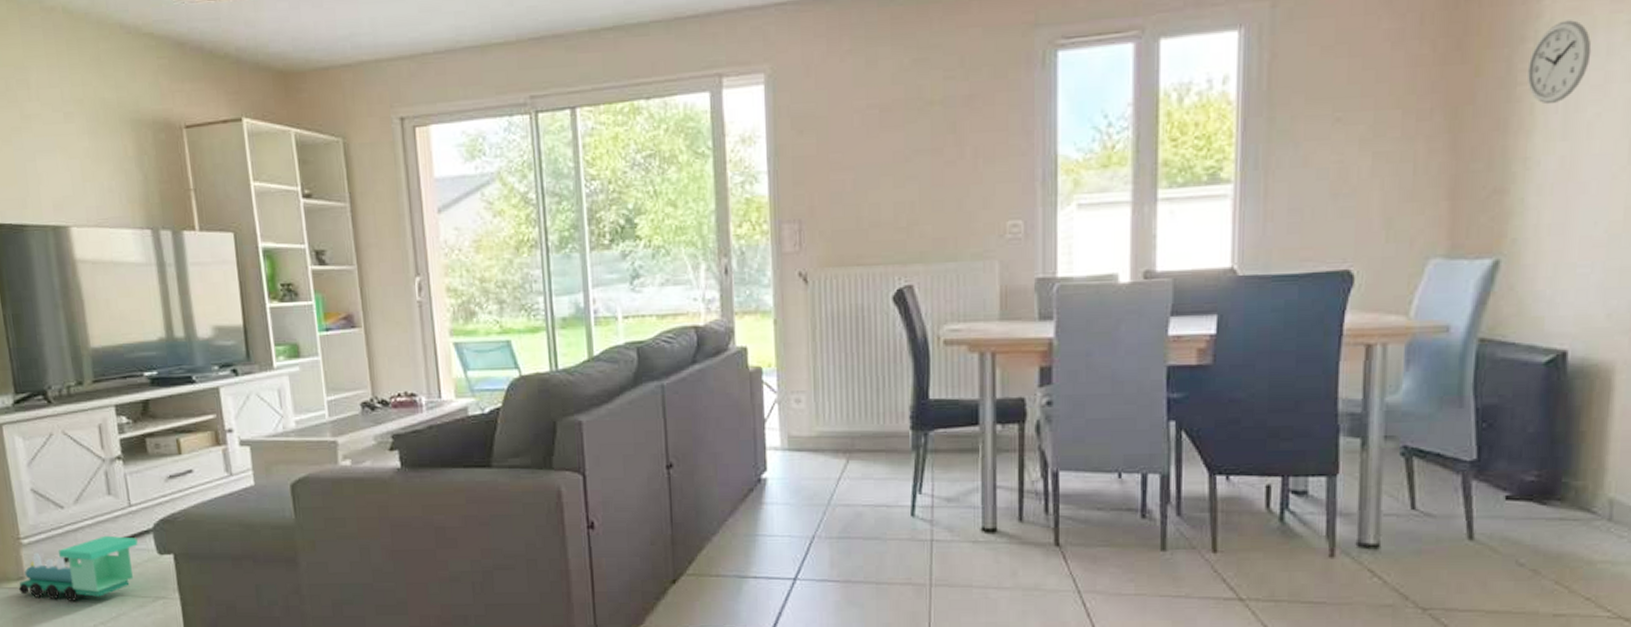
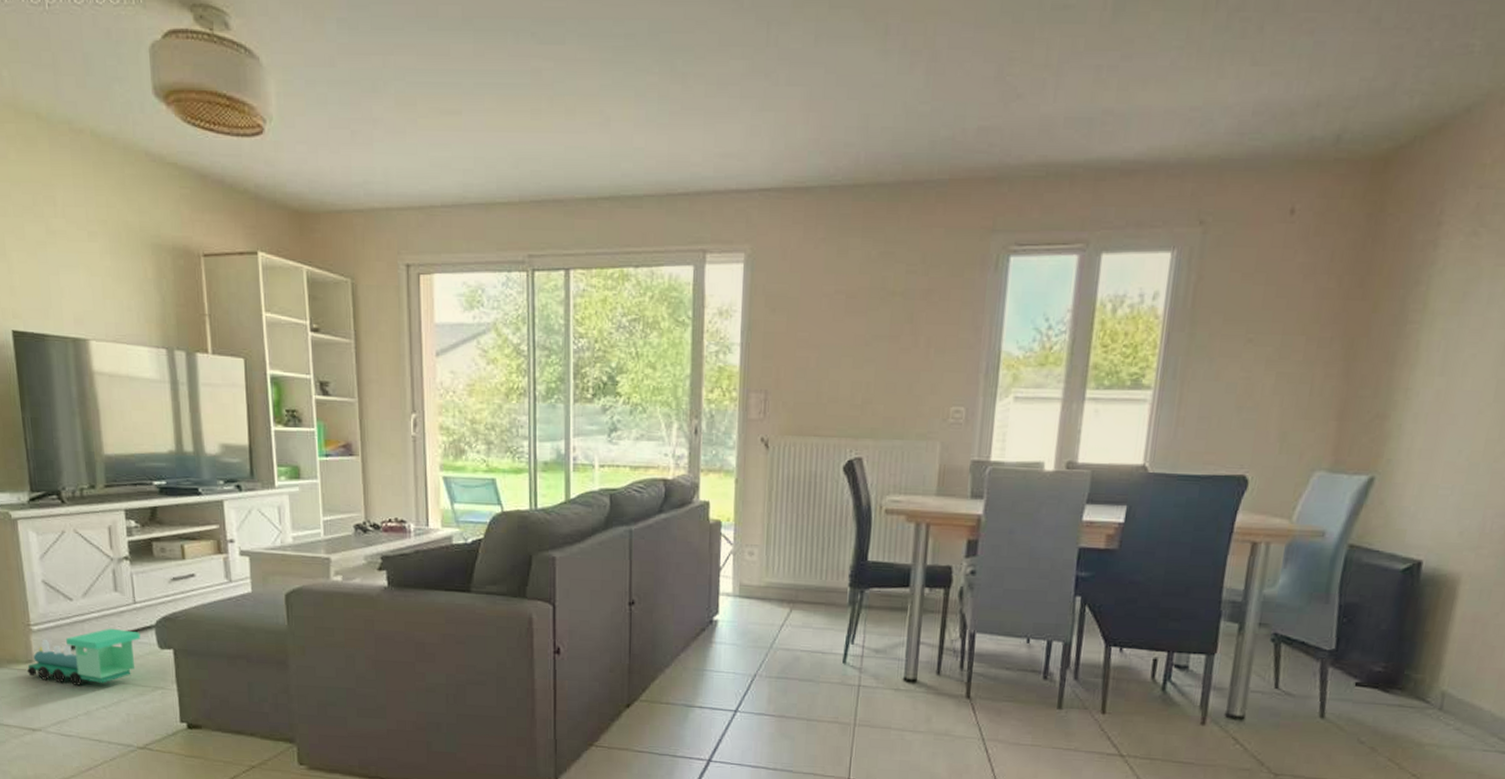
wall clock: present [1526,20,1592,105] -> none [1416,269,1475,343]

